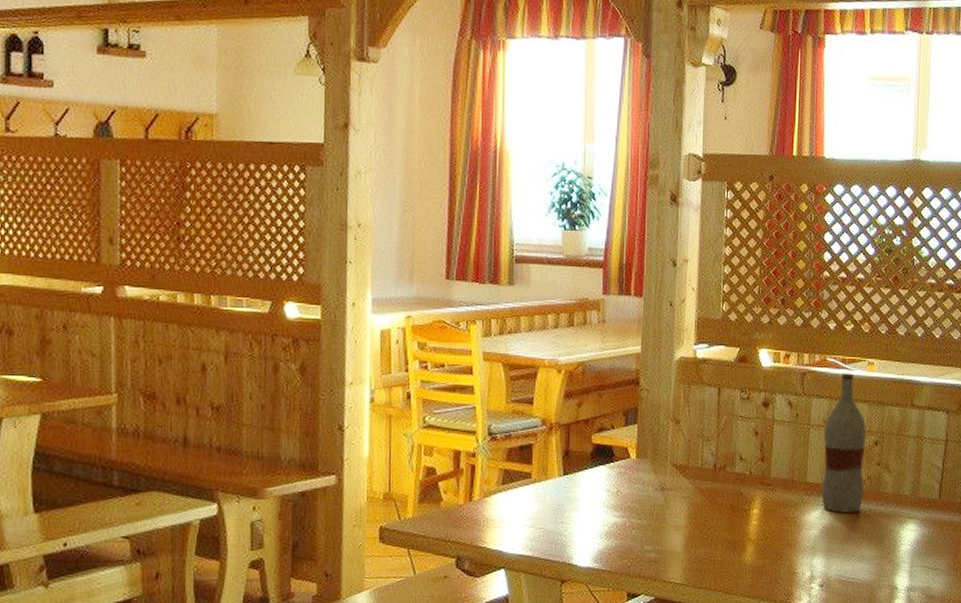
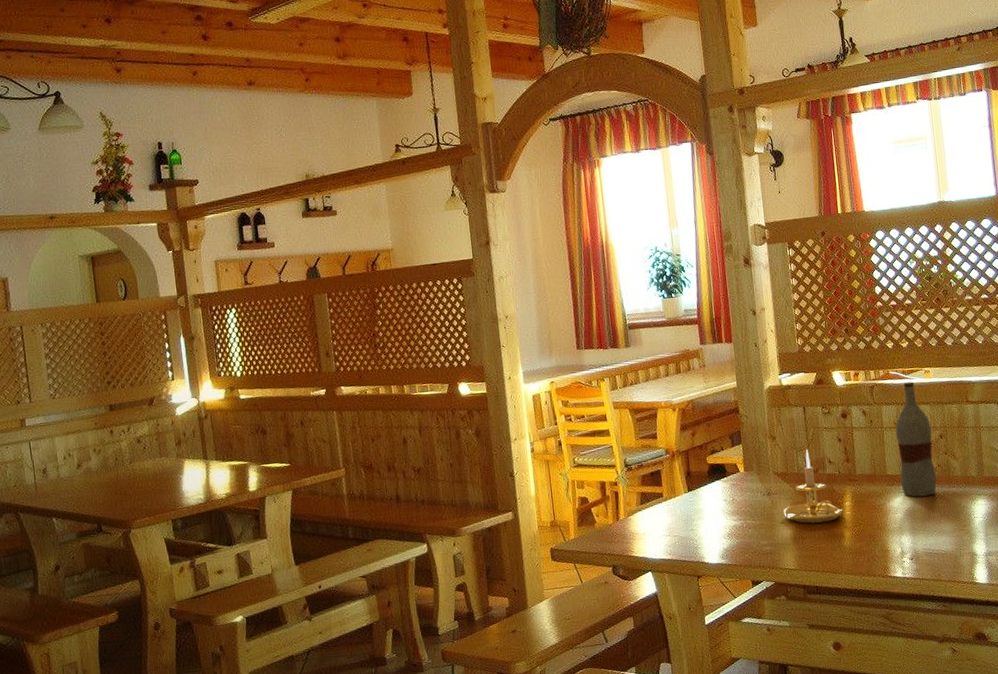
candle holder: none [677,440,749,531] -> present [783,450,843,524]

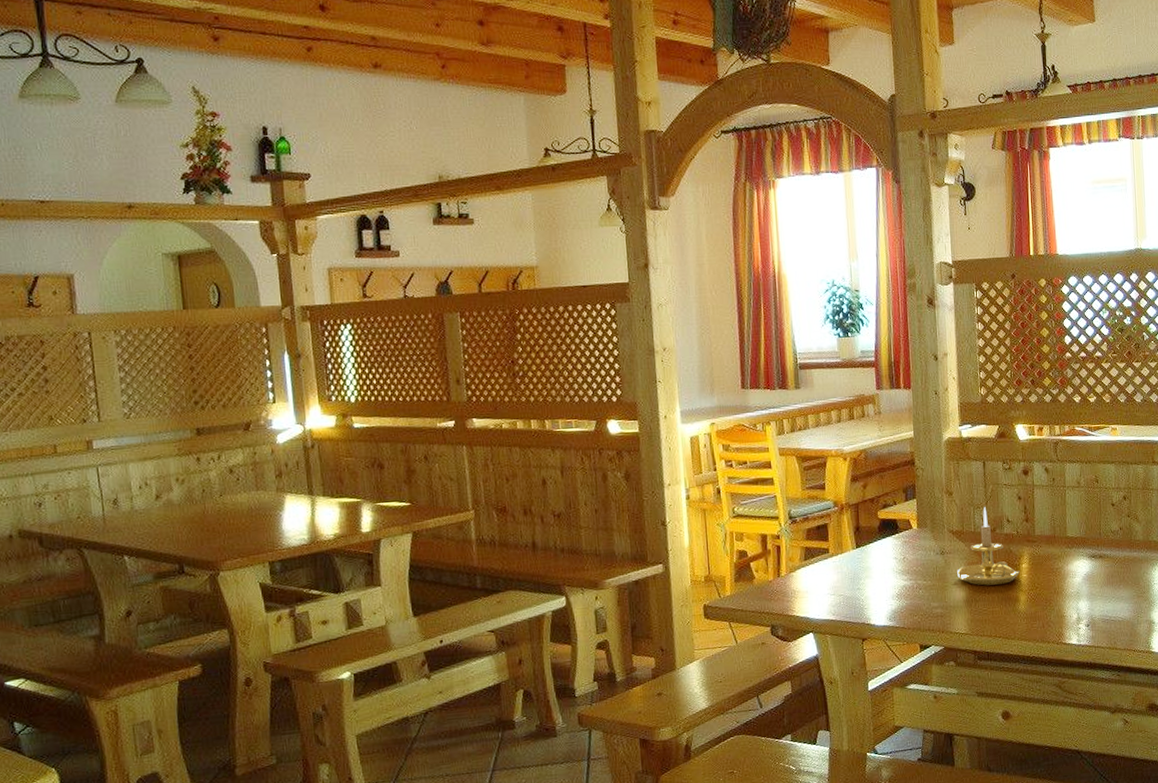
bottle: present [895,381,937,497] -> none [1078,439,1118,561]

